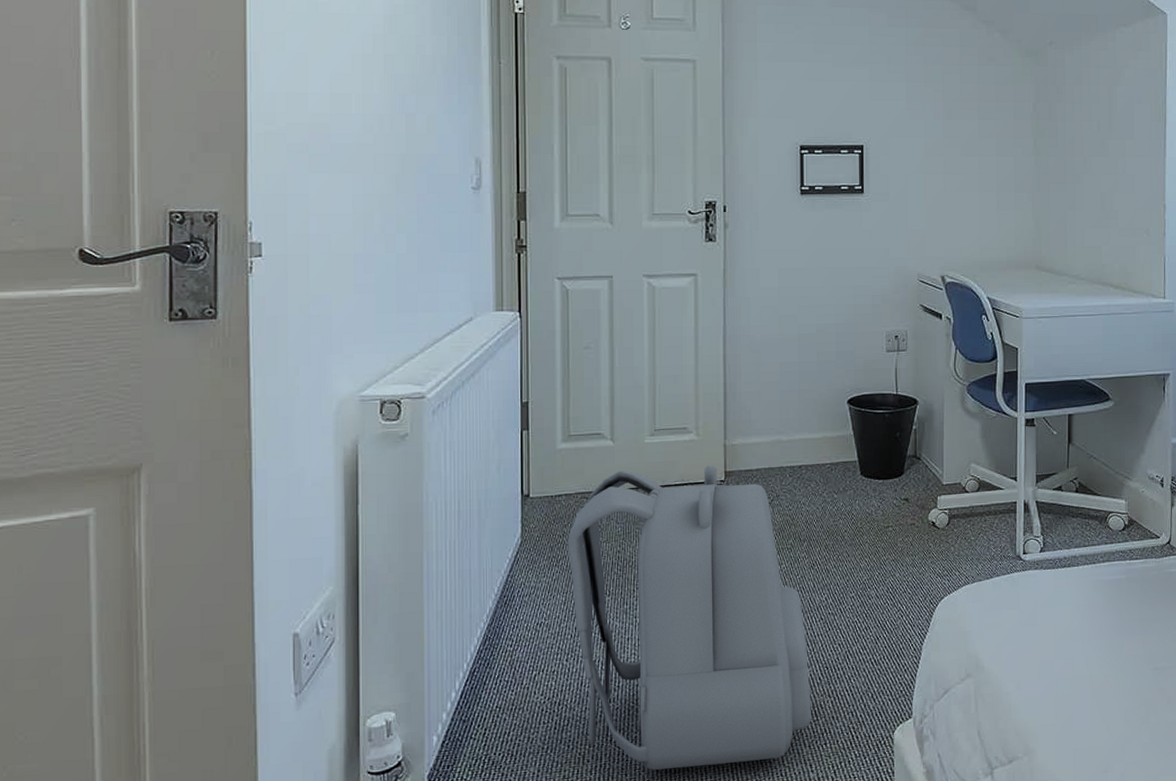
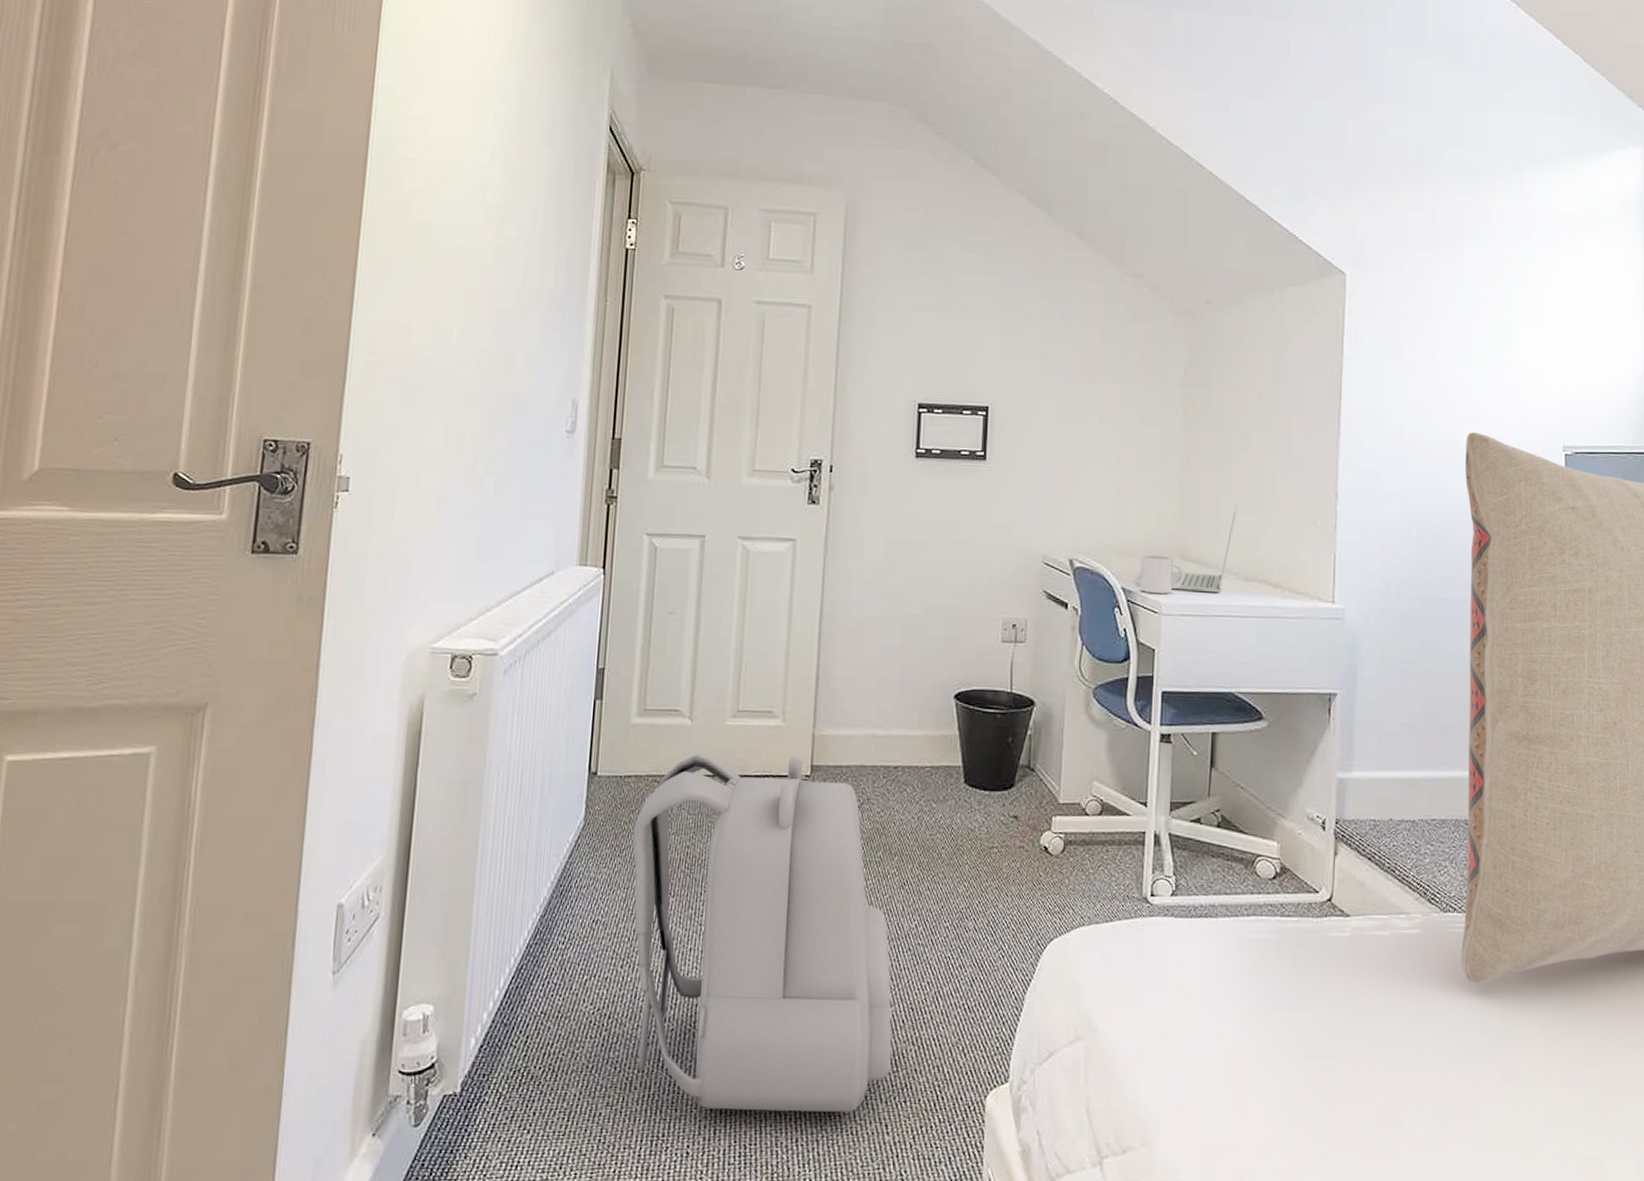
laptop: none [998,219,1083,297] -> present [1134,504,1238,593]
mug: none [1002,267,1041,301] -> present [1139,554,1185,595]

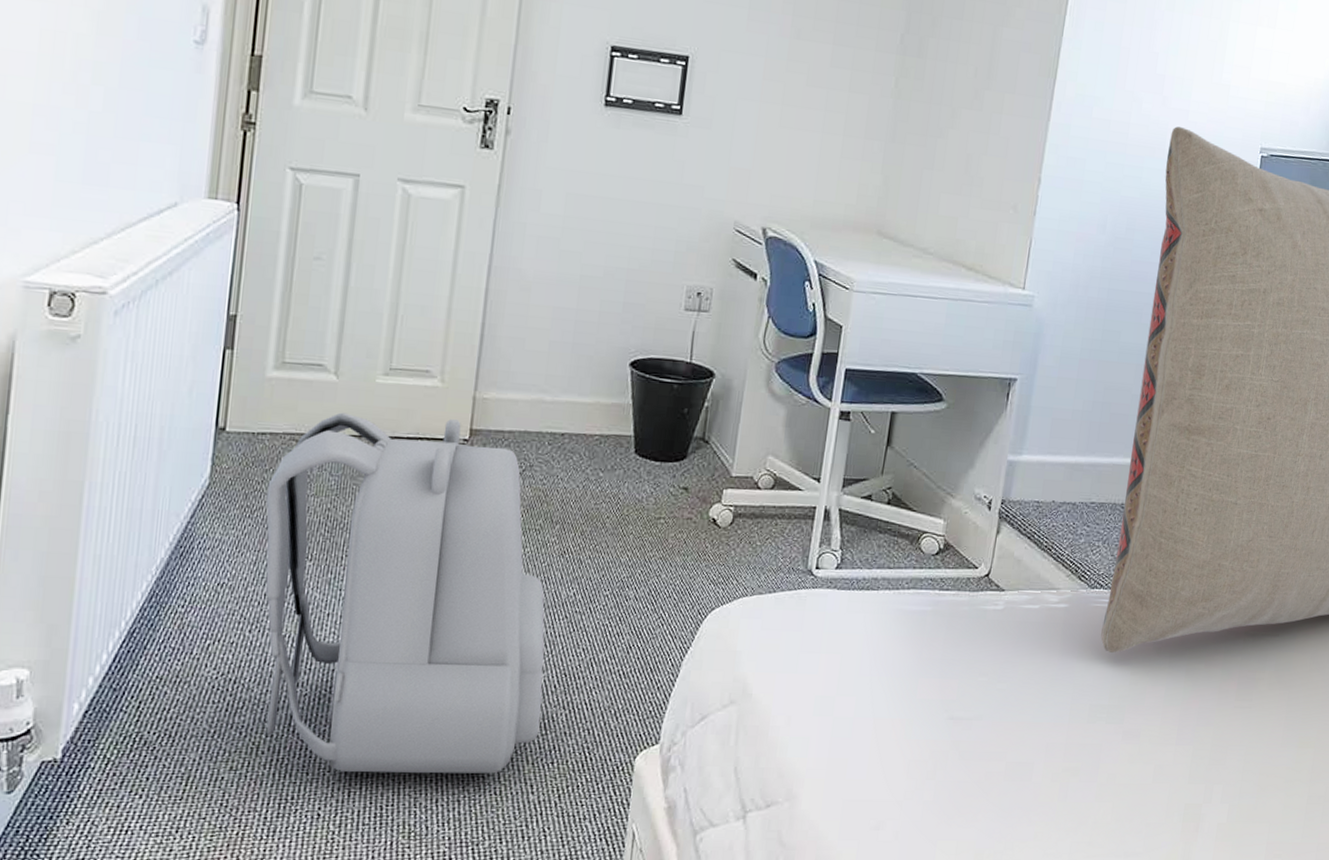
laptop: present [1134,504,1238,593] -> none [828,182,941,273]
mug: present [1139,554,1185,595] -> none [832,228,881,271]

